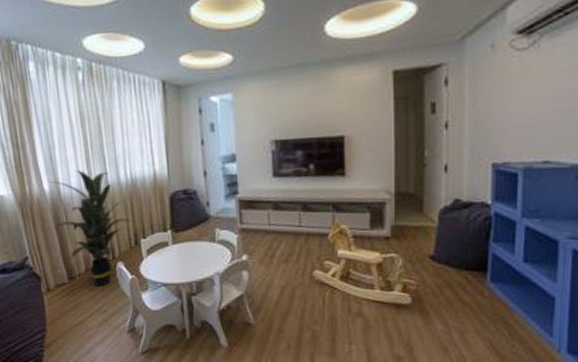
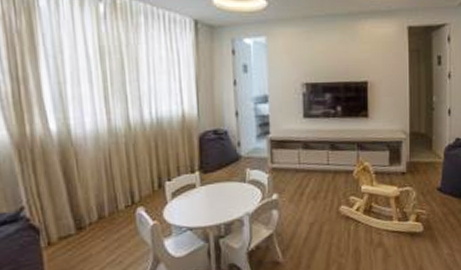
indoor plant: present [52,170,131,287] -> none [60,108,155,236]

